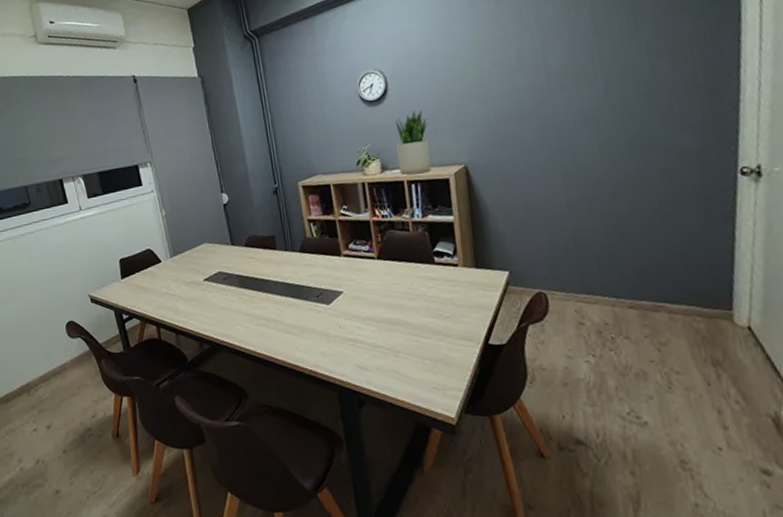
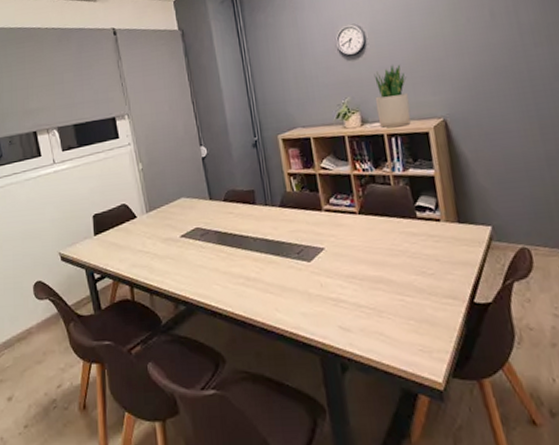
binder: present [341,182,366,215] -> none [321,135,347,168]

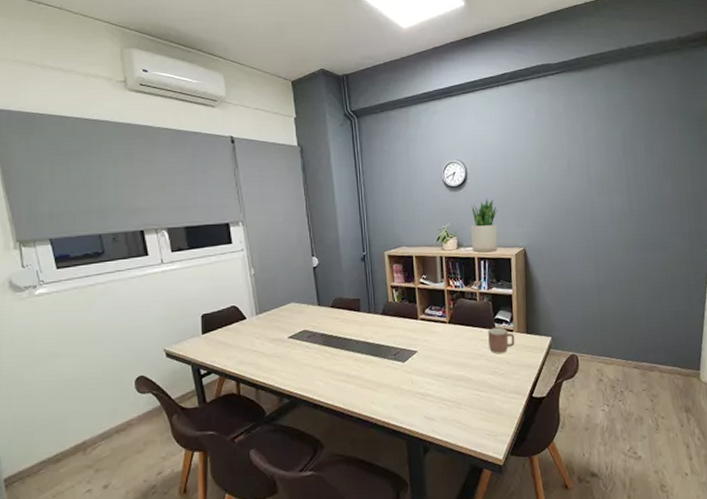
binder: none [321,135,347,168] -> present [422,256,442,284]
mug: none [408,216,444,250] -> present [488,327,515,354]

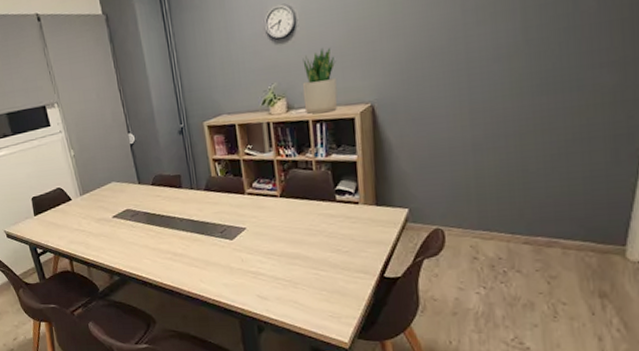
mug: present [488,327,515,354] -> none [327,199,361,230]

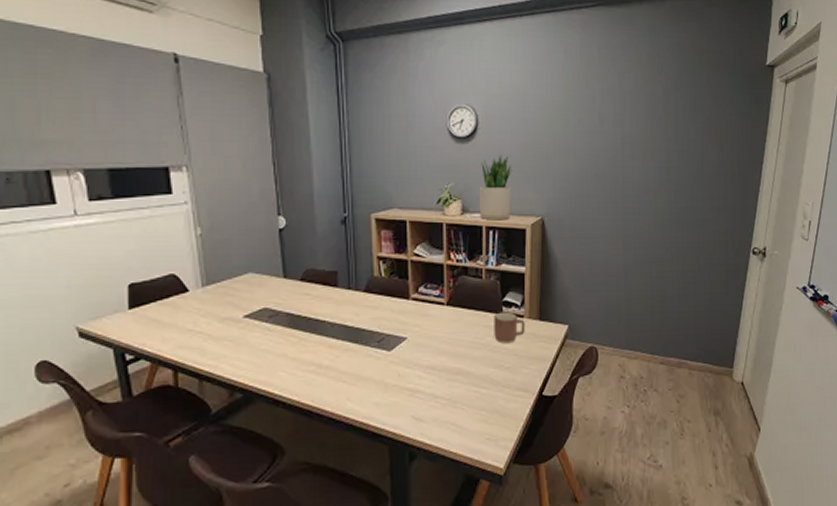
binder: present [246,122,271,154] -> none [416,222,441,257]
mug: none [327,199,361,230] -> present [494,312,525,344]

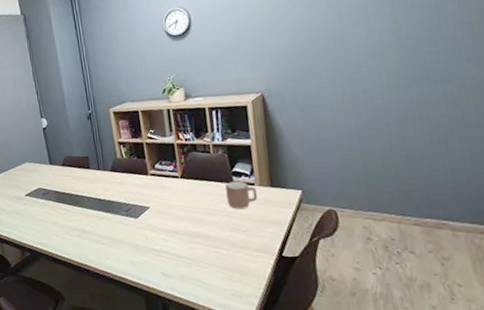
binder: none [416,222,441,257] -> present [148,109,171,138]
planter: present [478,156,512,221] -> none [198,44,231,102]

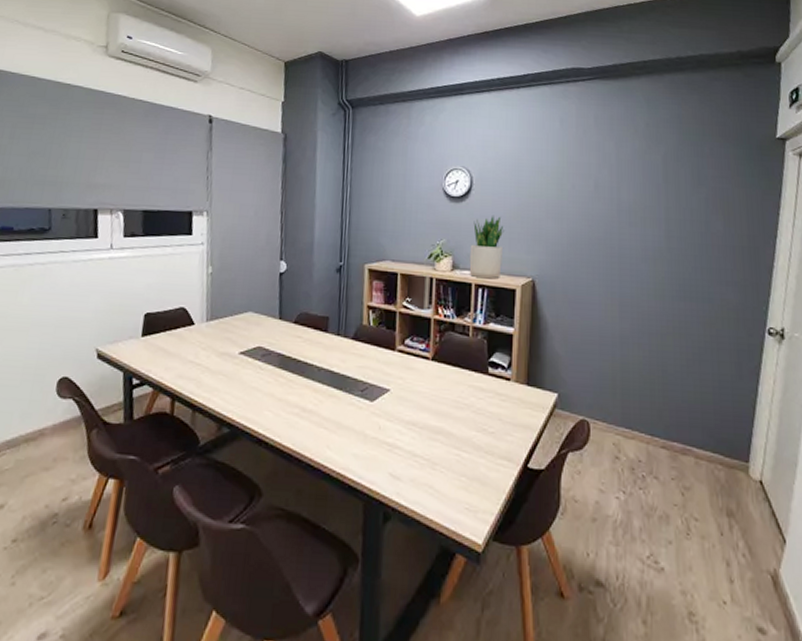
planter: none [198,44,231,102] -> present [469,216,504,279]
mug: present [225,181,258,210] -> none [478,372,512,407]

